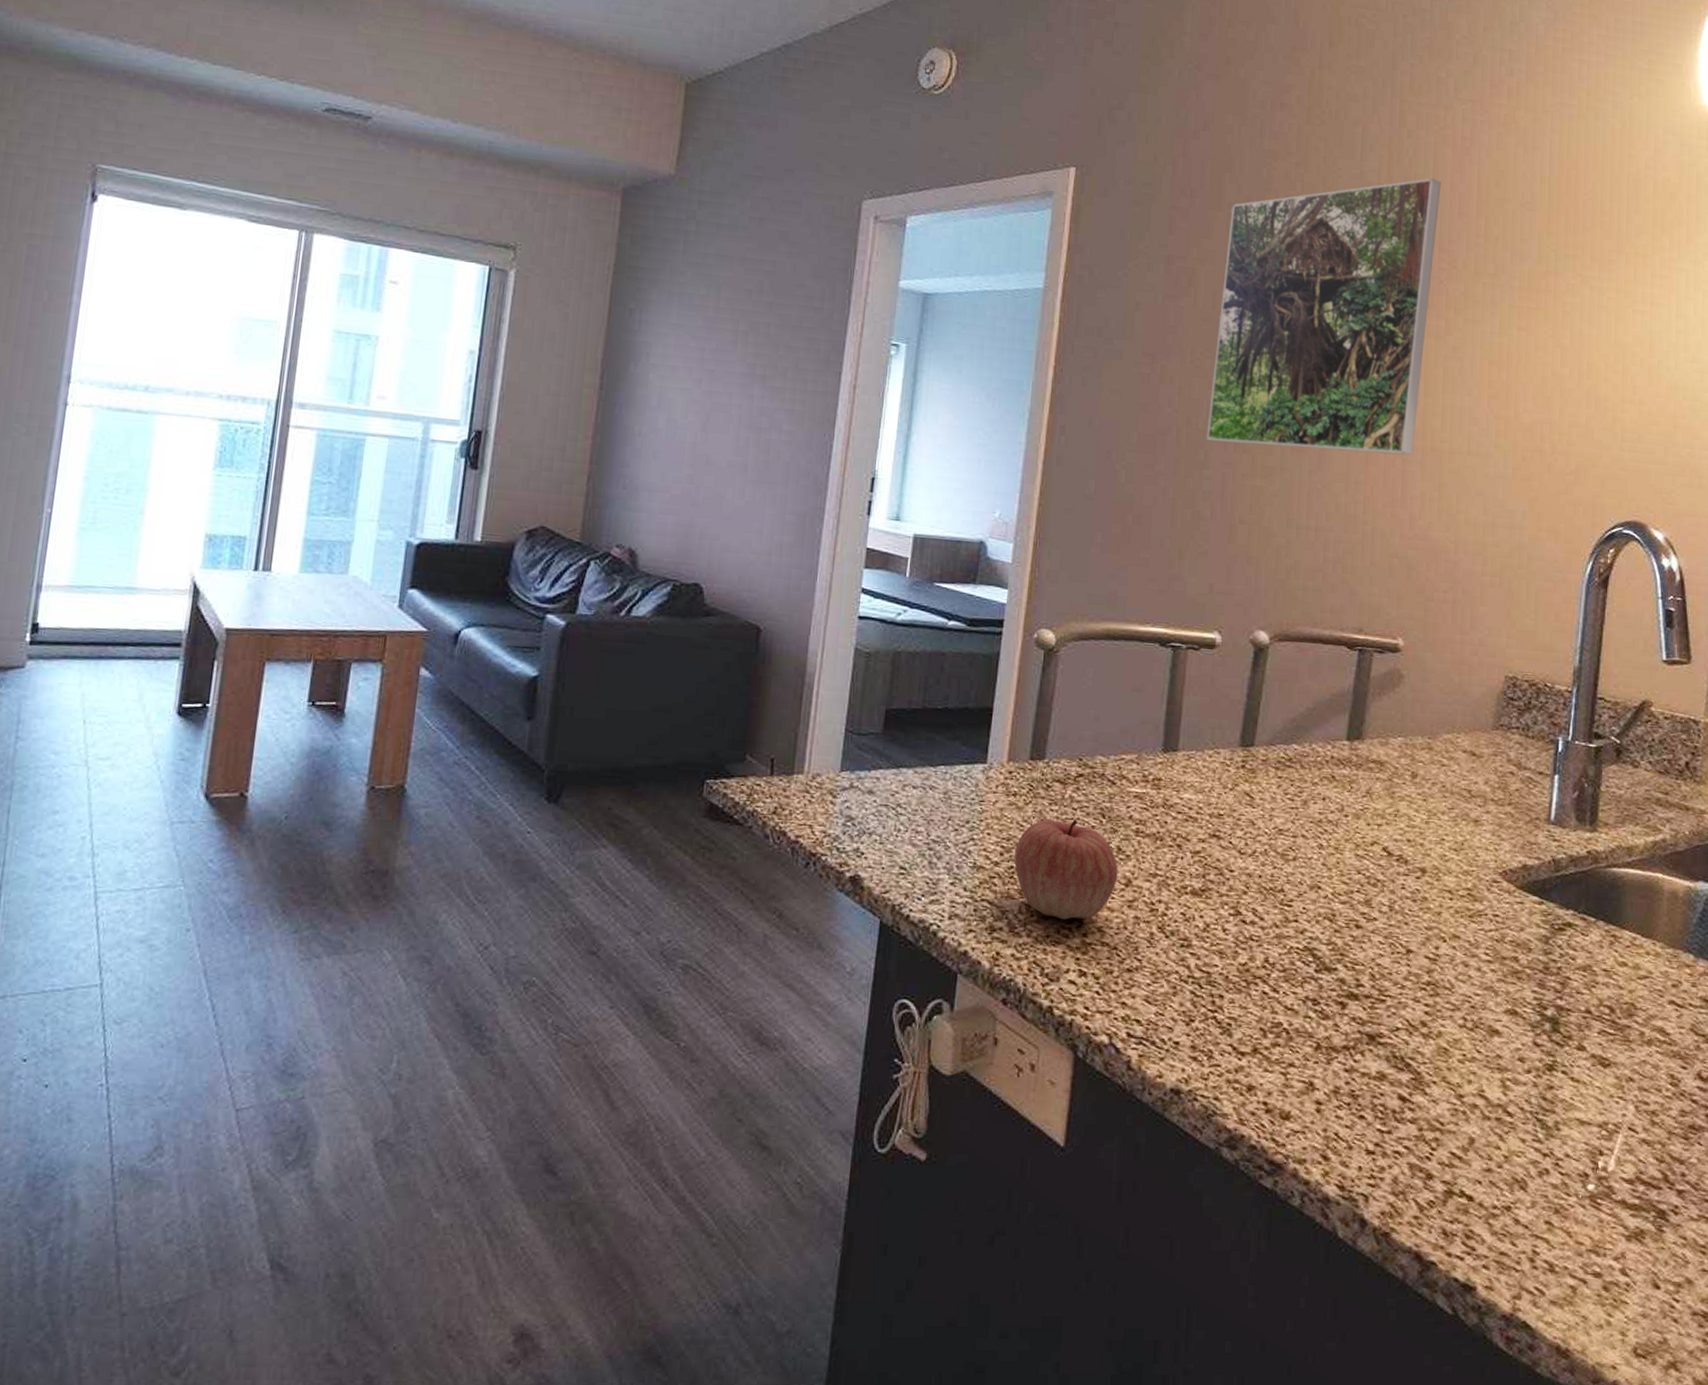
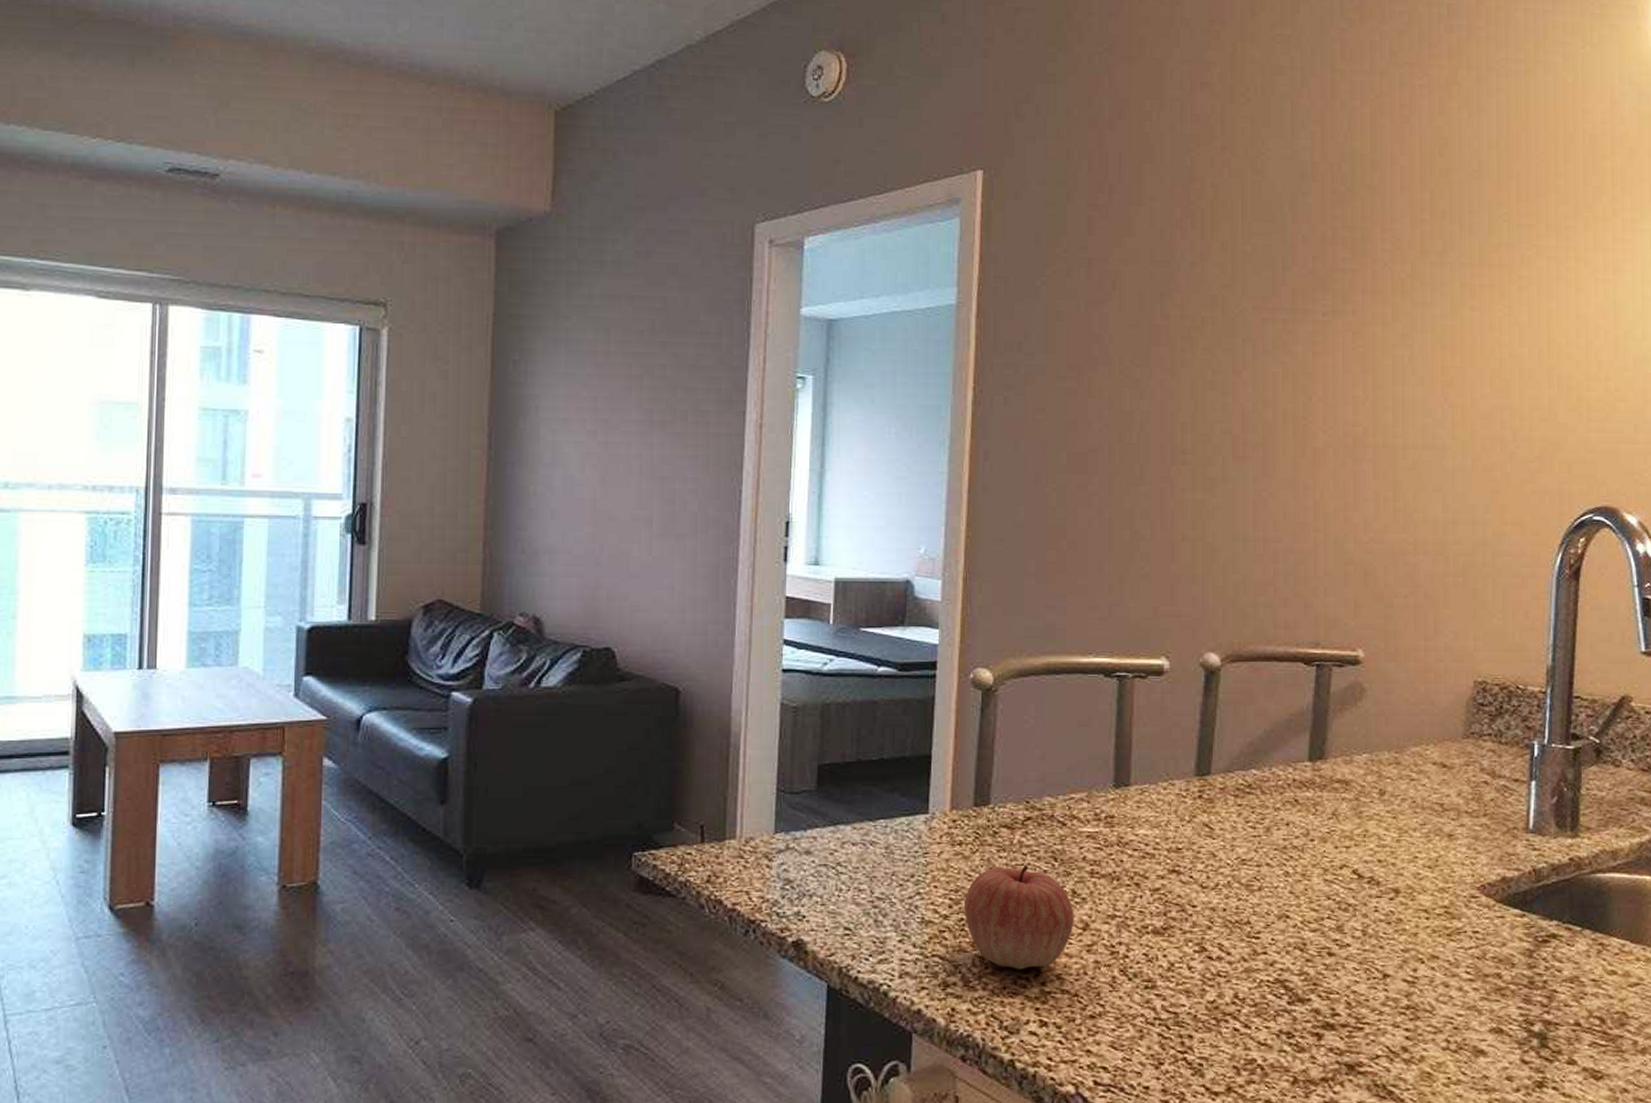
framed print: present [1206,178,1441,455] -> none [1141,152,1380,456]

